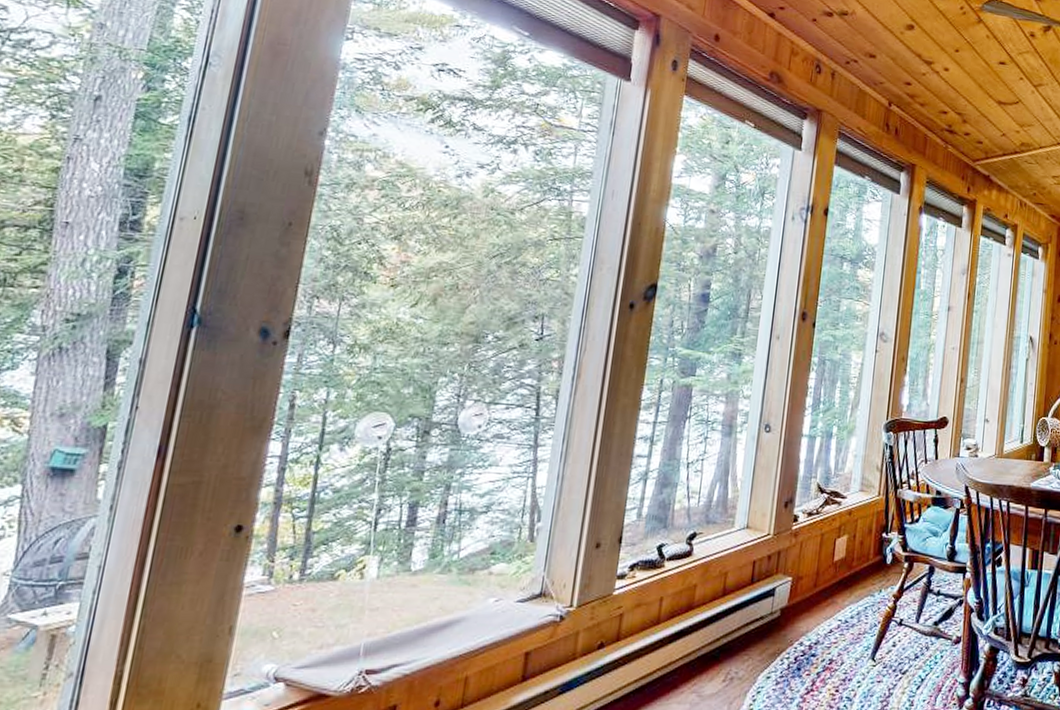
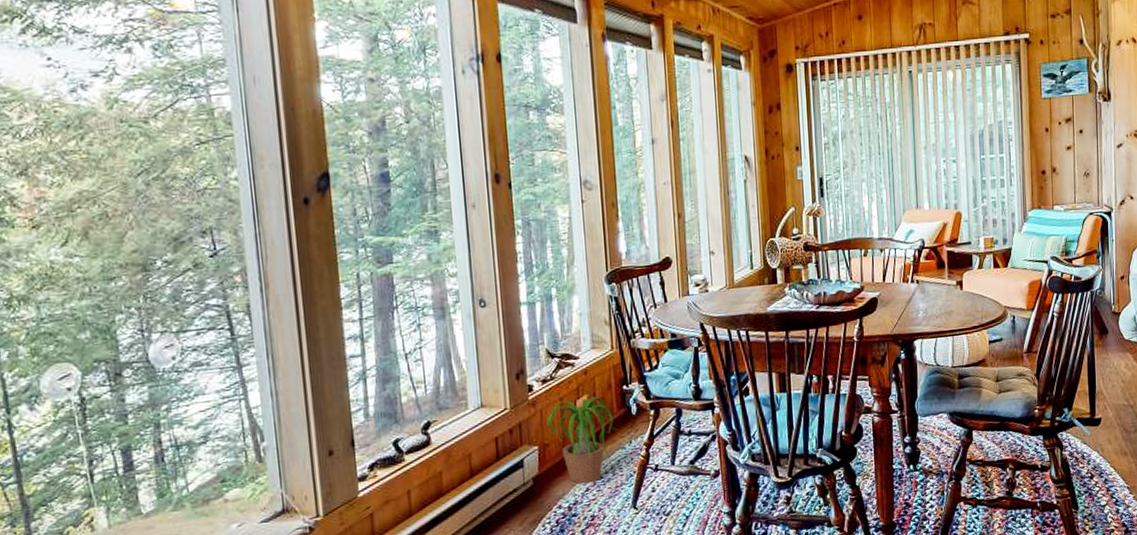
potted plant: none [798,536,871,625] -> present [544,396,619,484]

